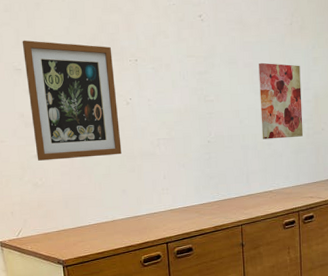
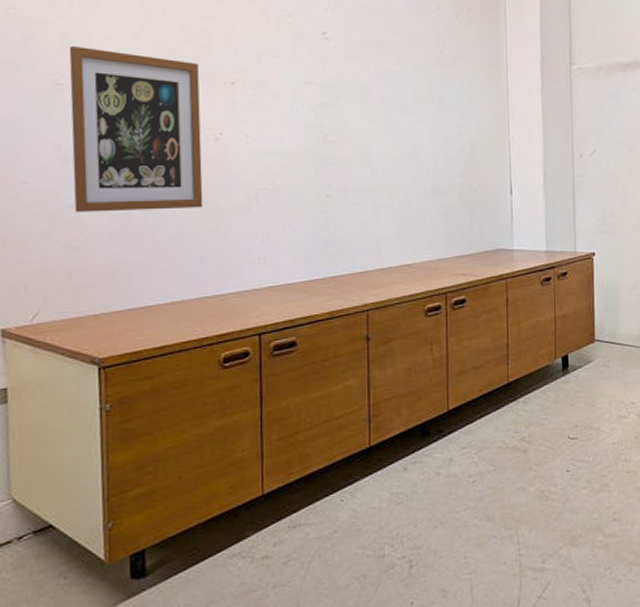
wall art: present [258,62,303,140] -> none [398,97,455,196]

